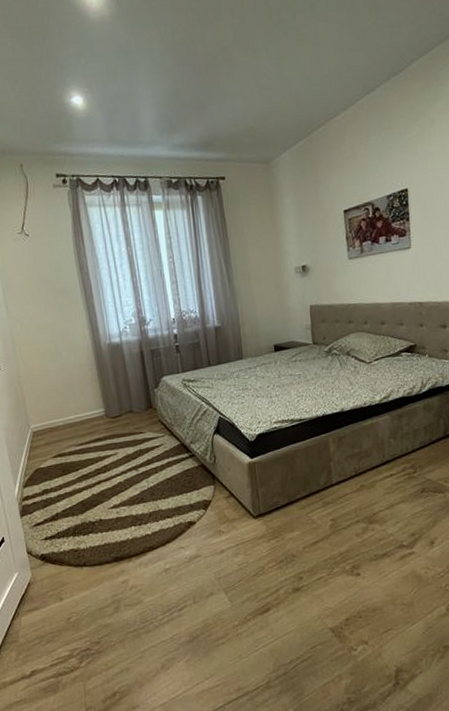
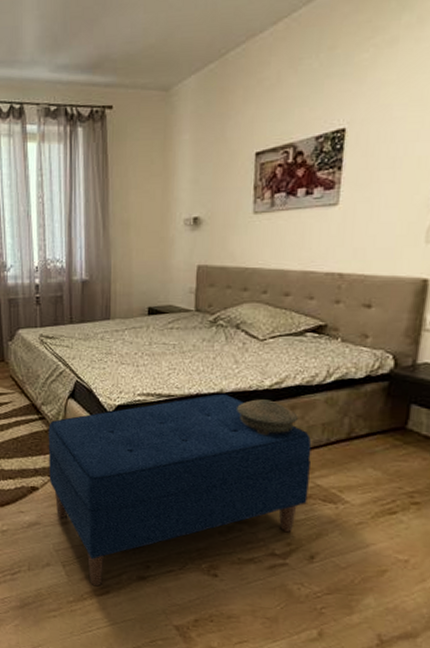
bench: none [199,412,422,606] -> present [48,393,312,587]
decorative box: none [357,412,405,443] -> present [237,399,298,435]

